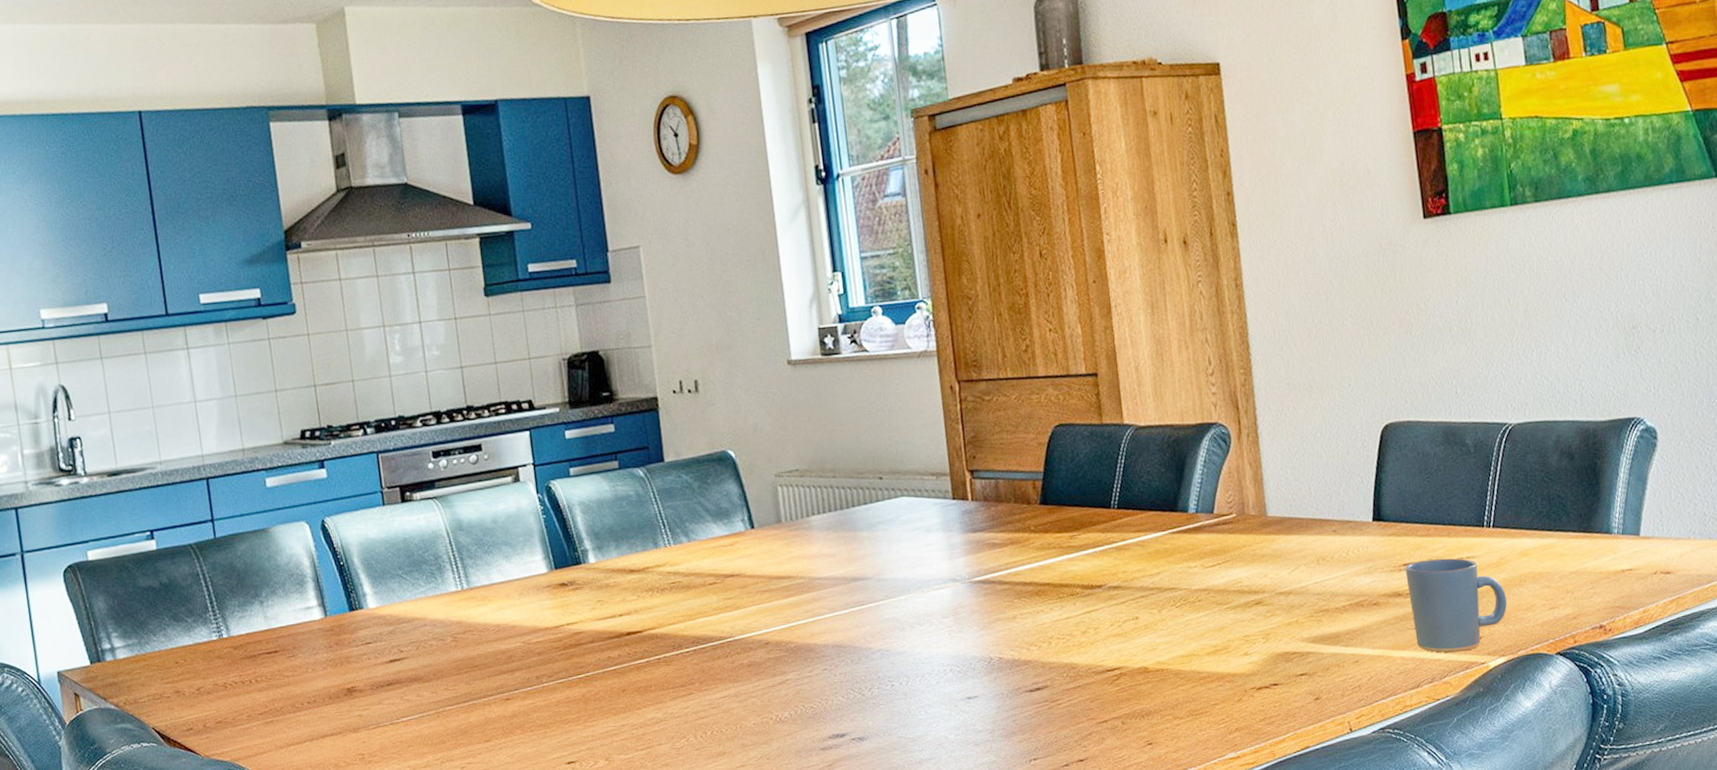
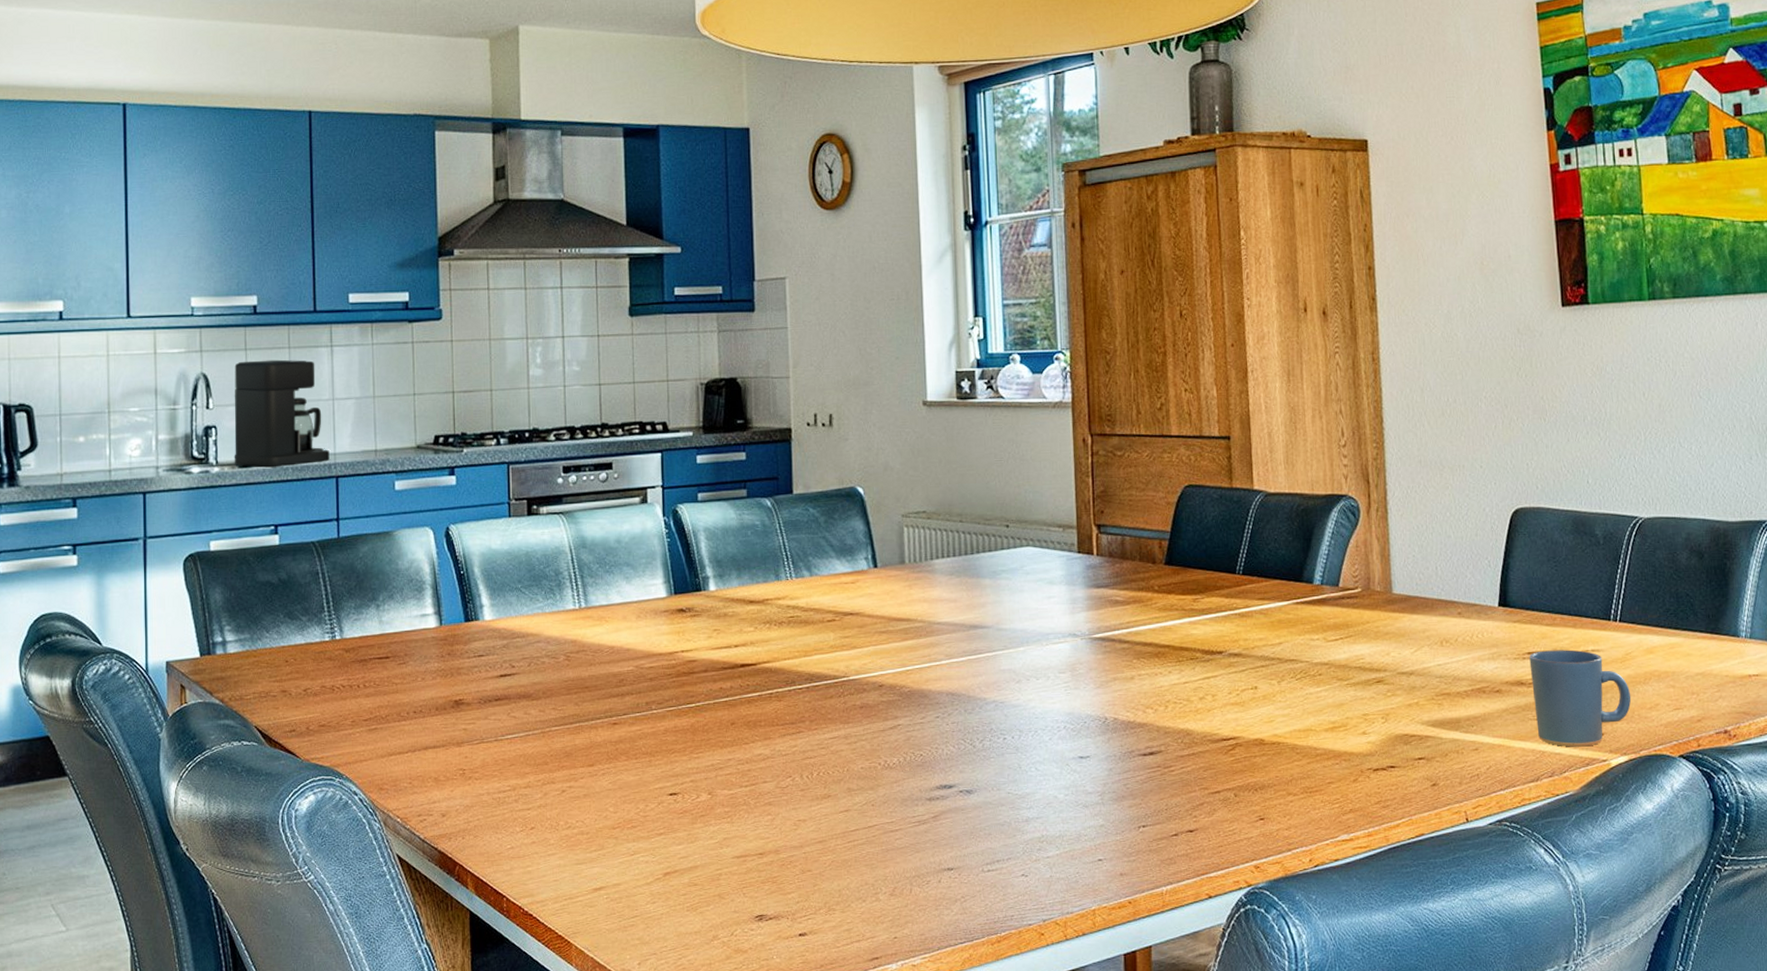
coffee maker: none [92,364,198,475] -> present [234,359,330,469]

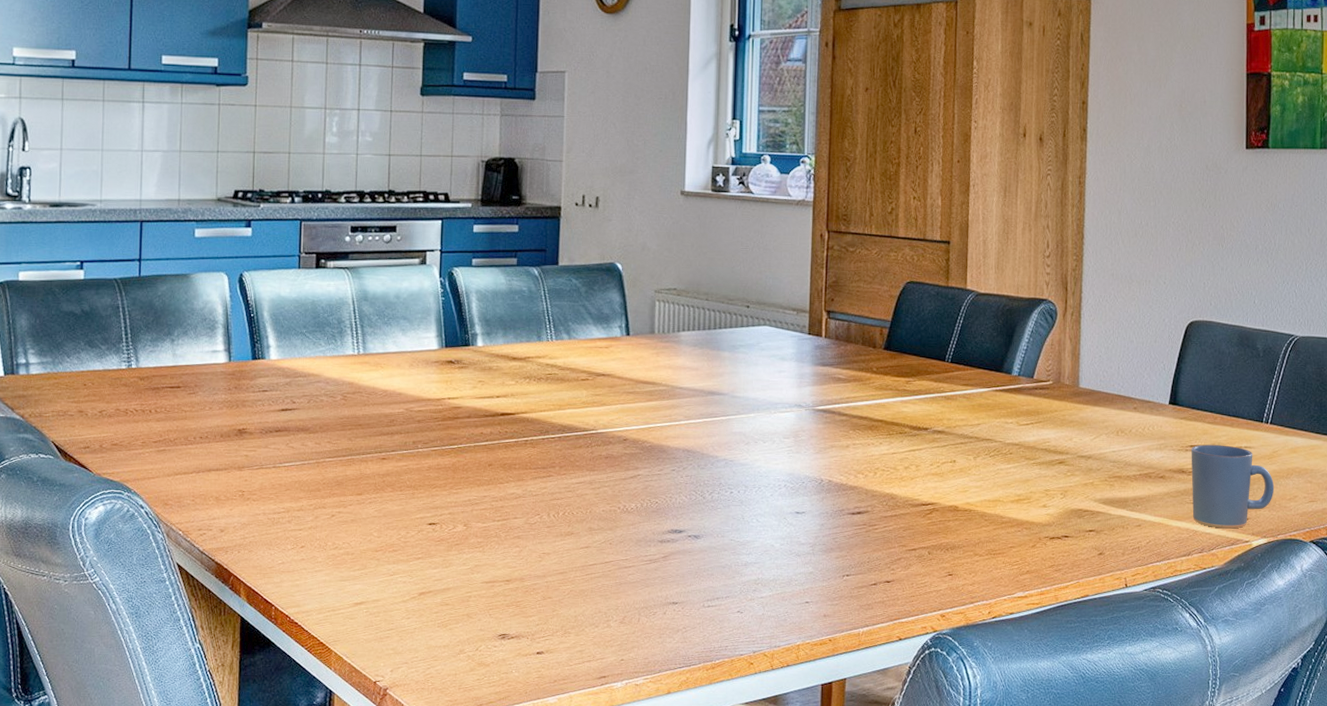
coffee maker: present [234,359,330,469] -> none [45,110,136,210]

